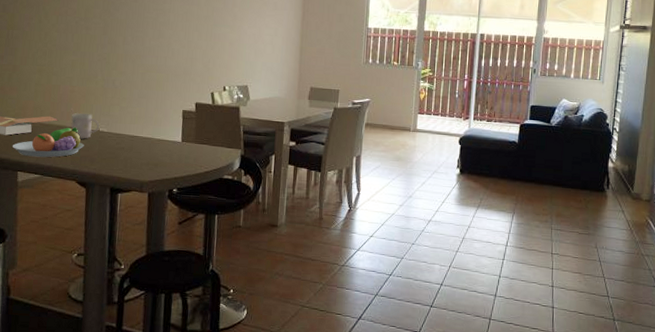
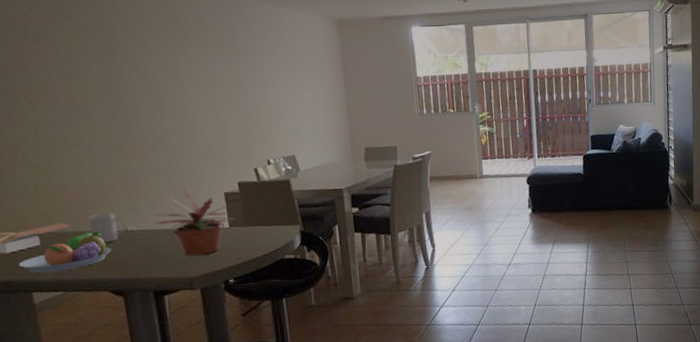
potted plant: none [122,100,191,163] -> present [154,187,239,256]

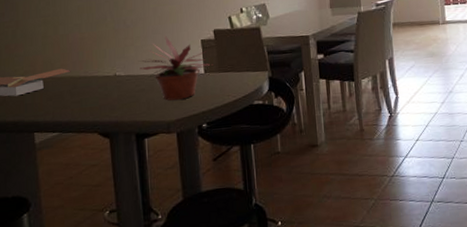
fruit bowl: present [19,230,112,274] -> none [25,75,102,115]
mug: present [85,209,127,243] -> none [82,56,116,87]

